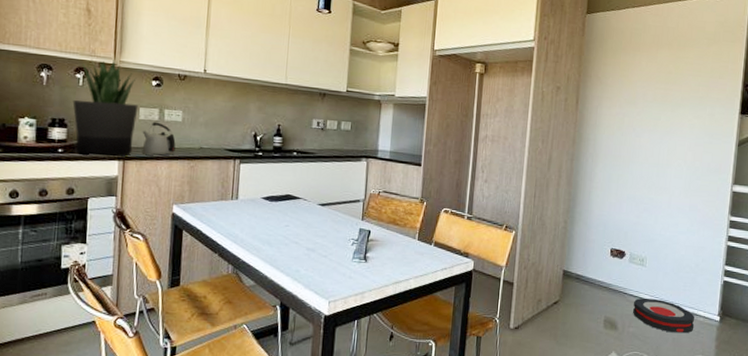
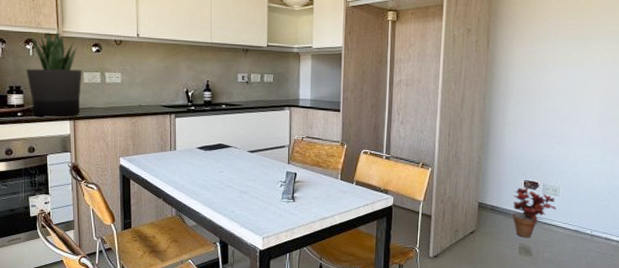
kettle: present [142,121,176,156] -> none [87,84,117,115]
potted plant: none [598,255,643,311] -> present [512,187,556,238]
robot vacuum: present [633,298,695,333] -> none [547,226,608,257]

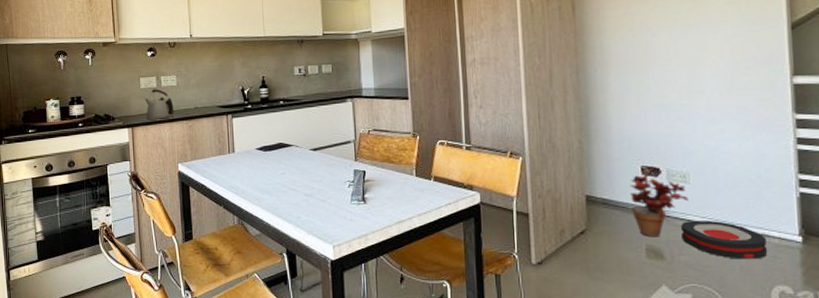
planter: present [26,30,83,117] -> none [85,38,139,126]
kettle: none [87,84,117,115] -> present [144,89,174,121]
robot vacuum: none [547,226,608,257] -> present [681,221,768,260]

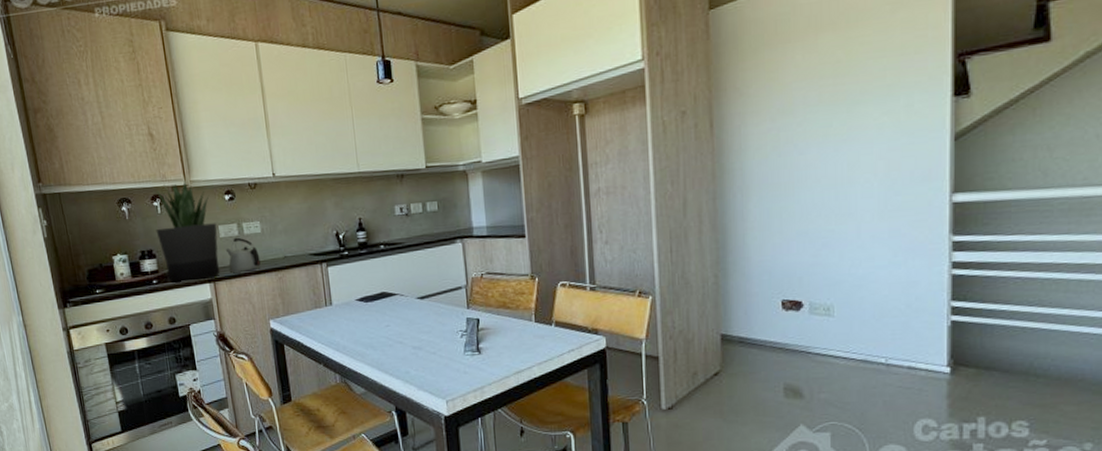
planter: none [85,38,139,126] -> present [156,181,221,283]
potted plant: present [629,174,689,238] -> none [768,308,832,376]
robot vacuum: present [681,221,768,260] -> none [822,355,913,395]

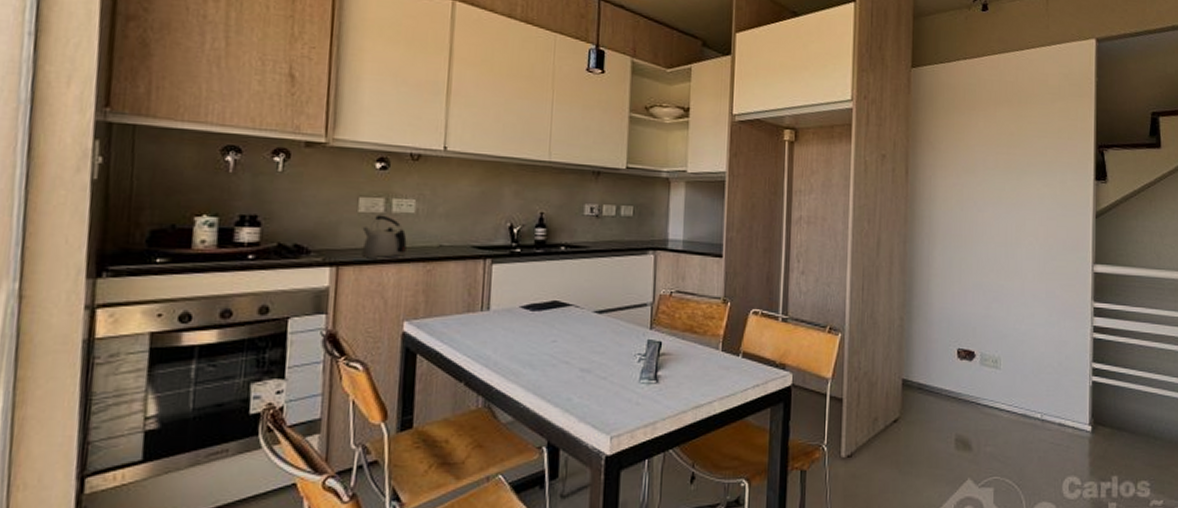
planter: present [156,181,221,283] -> none [268,137,358,262]

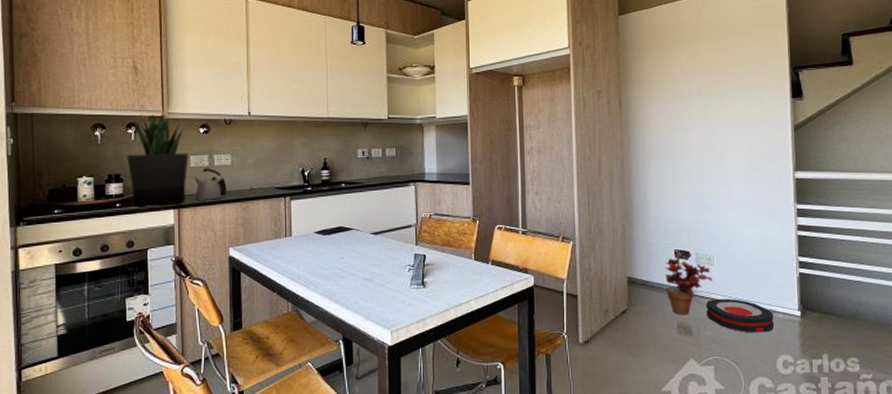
planter: none [268,137,358,262] -> present [126,112,189,207]
potted plant: none [944,357,998,427] -> present [664,257,713,315]
robot vacuum: none [989,409,1063,450] -> present [706,299,775,333]

